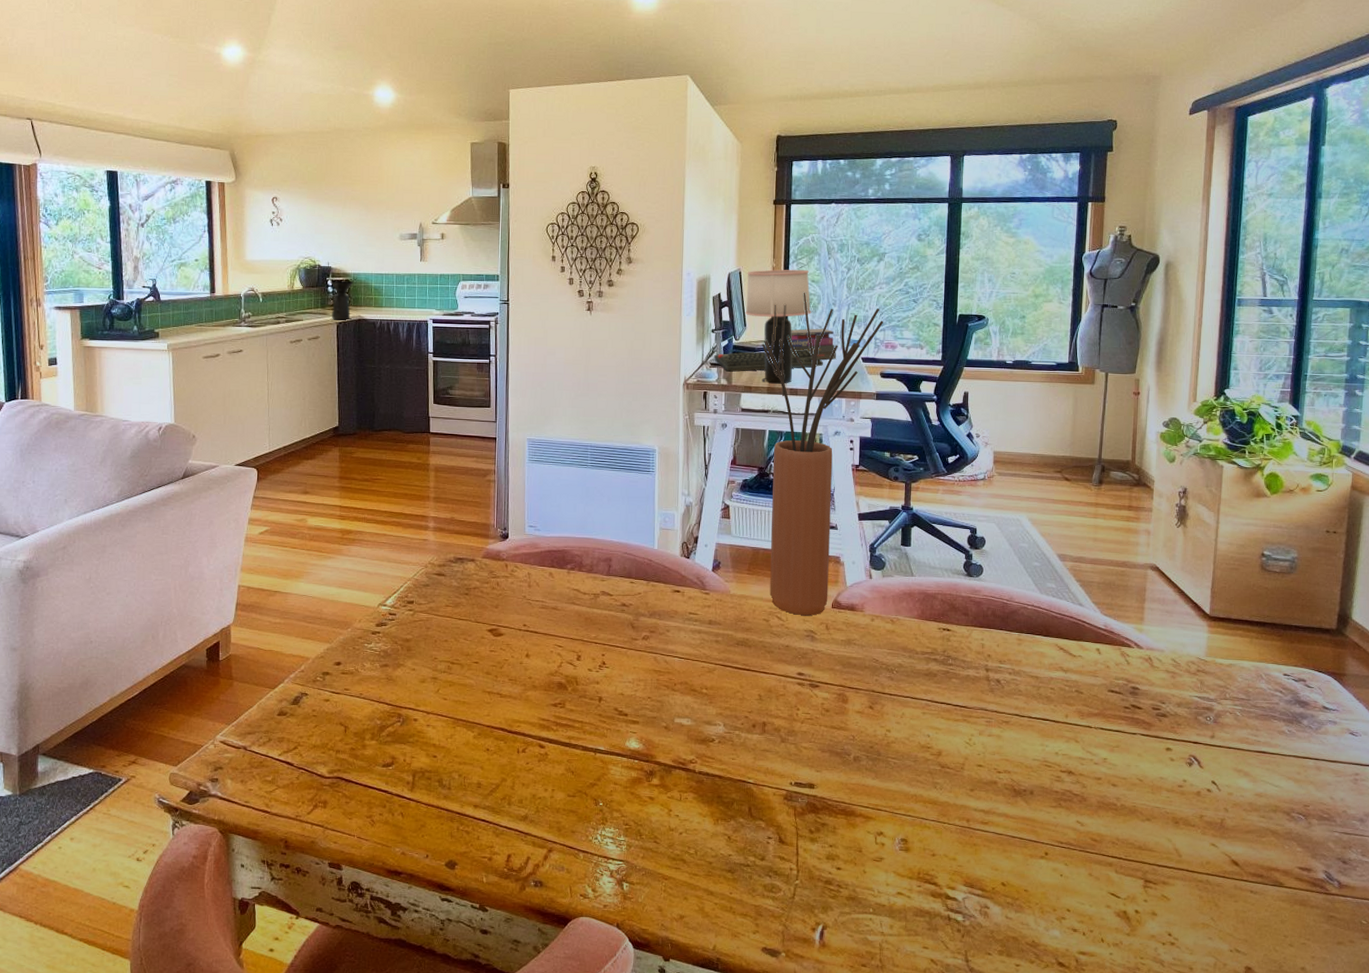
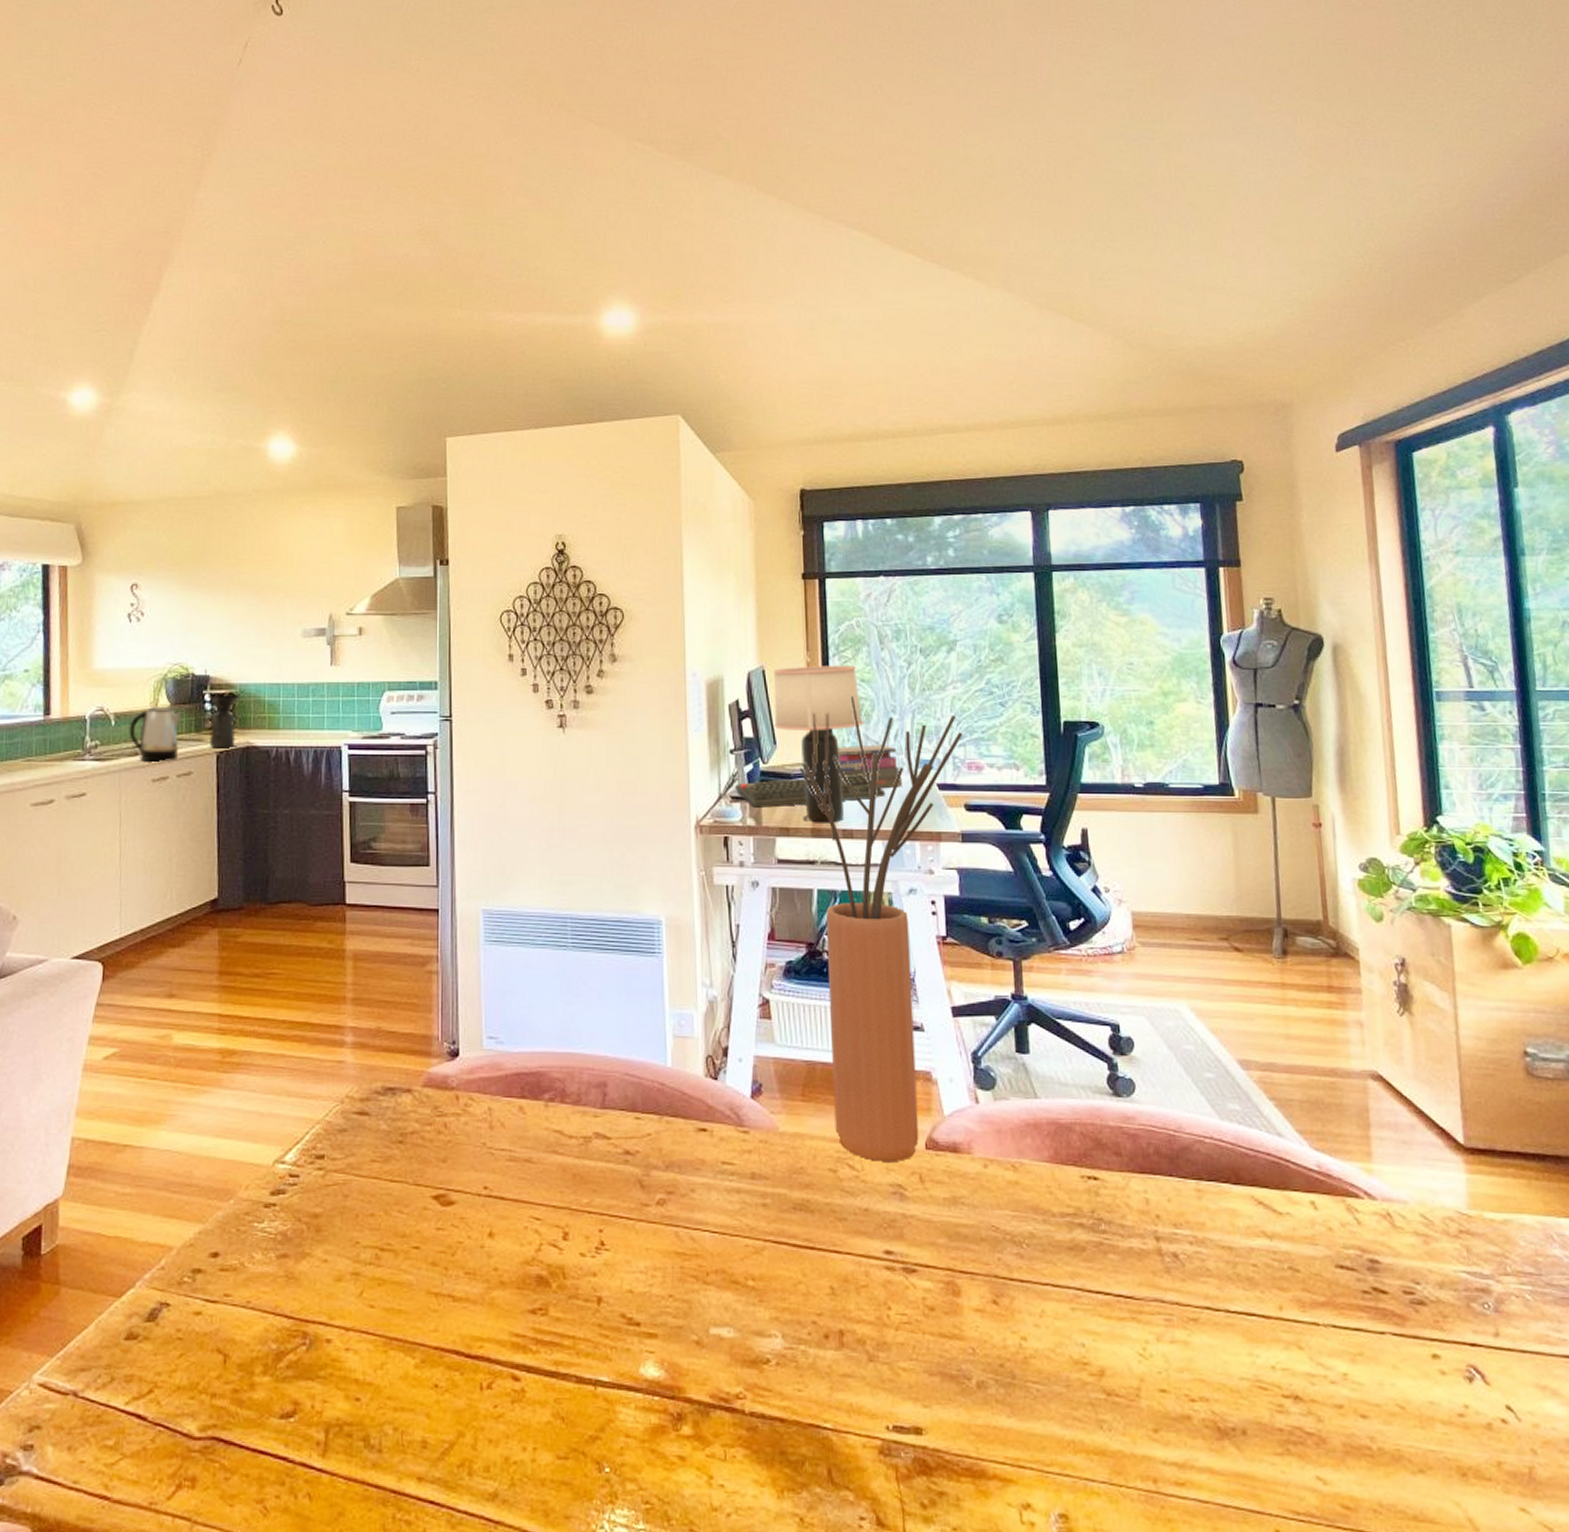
kettle: none [273,288,311,330] -> present [129,706,181,763]

